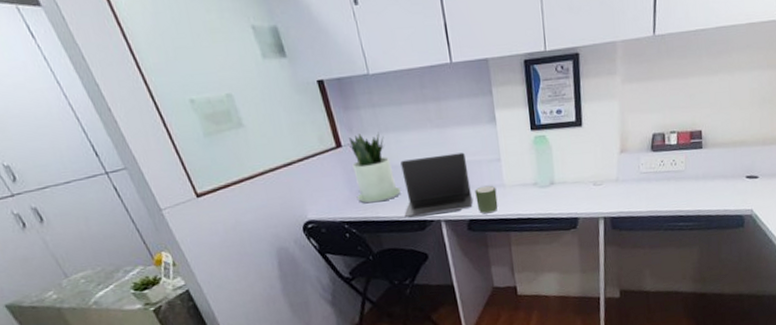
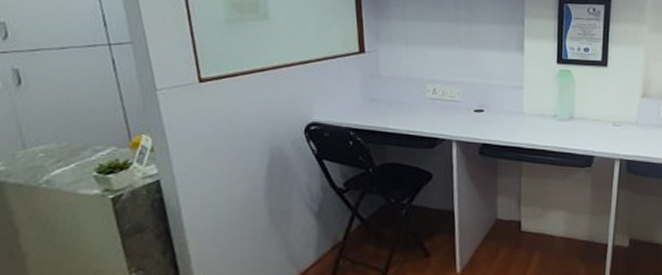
planter: present [348,132,401,204] -> none [369,43,416,113]
laptop computer: present [400,152,473,218] -> none [415,74,489,134]
mug: present [475,185,498,214] -> none [492,111,515,140]

